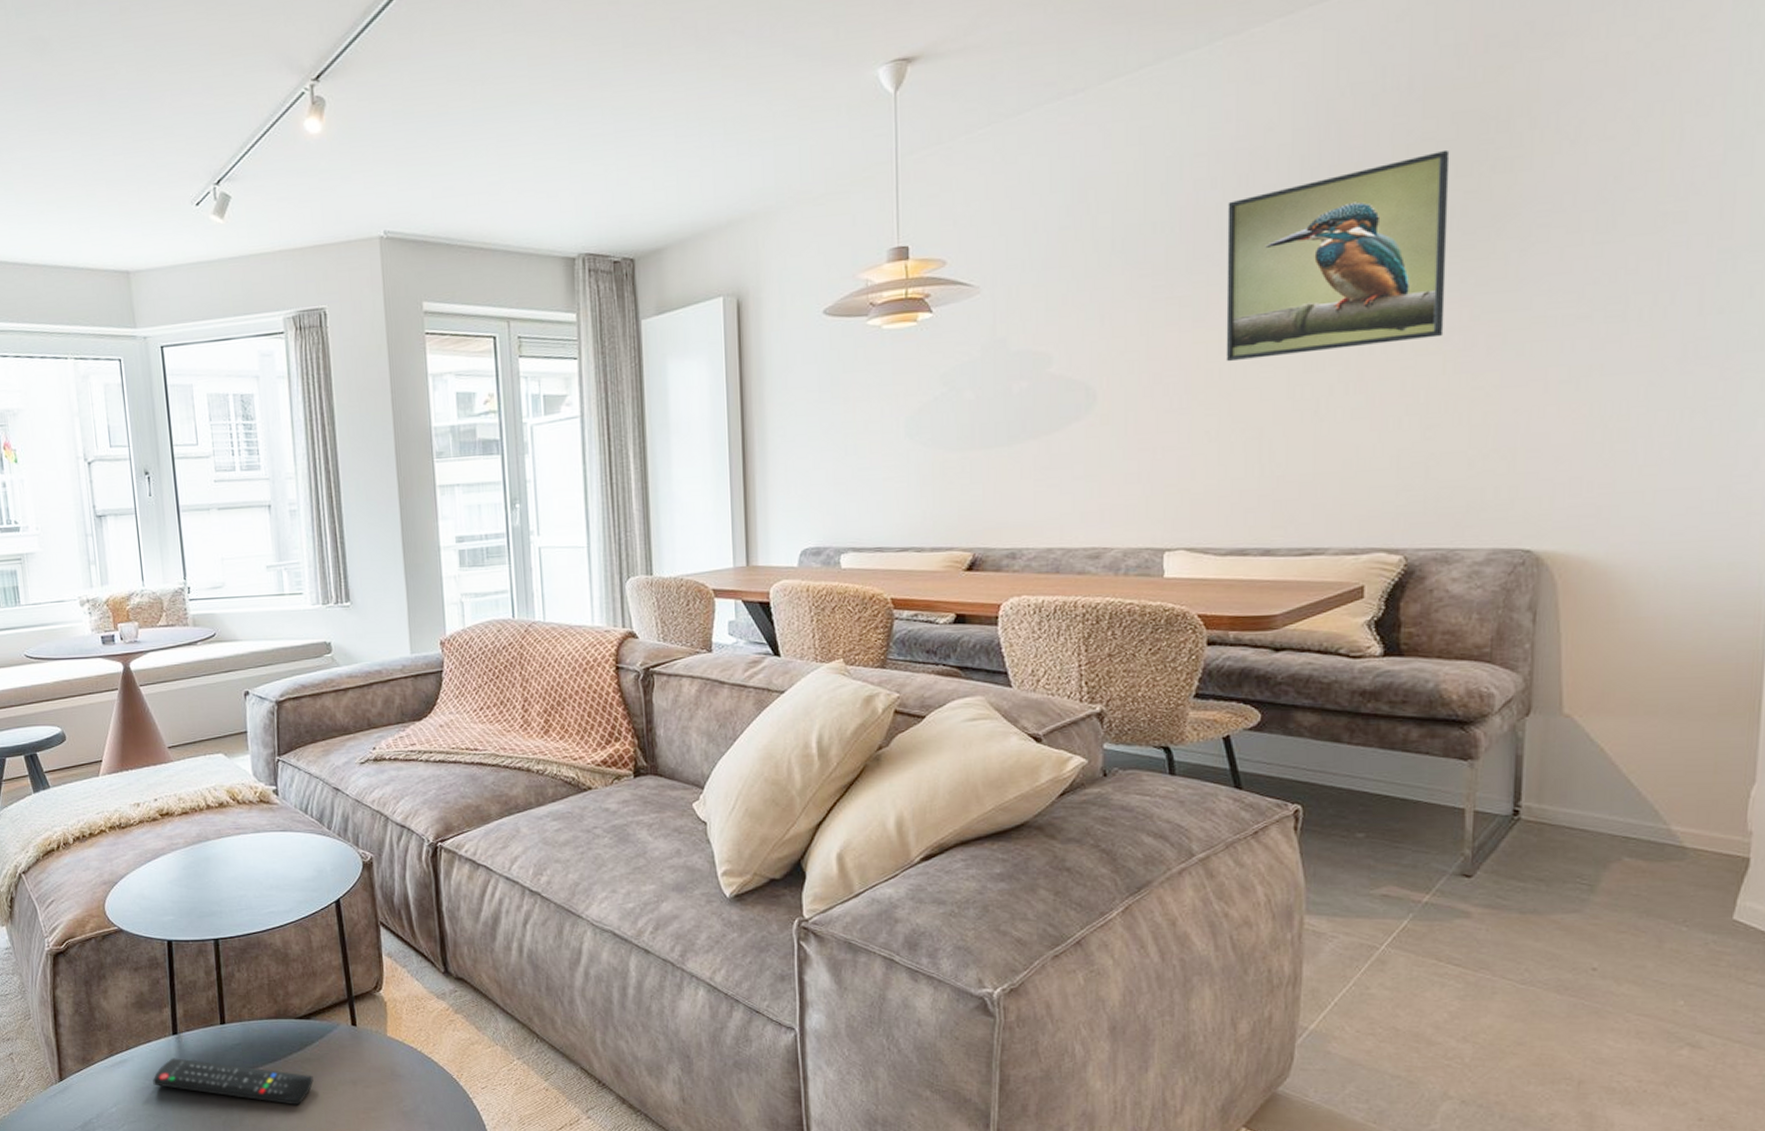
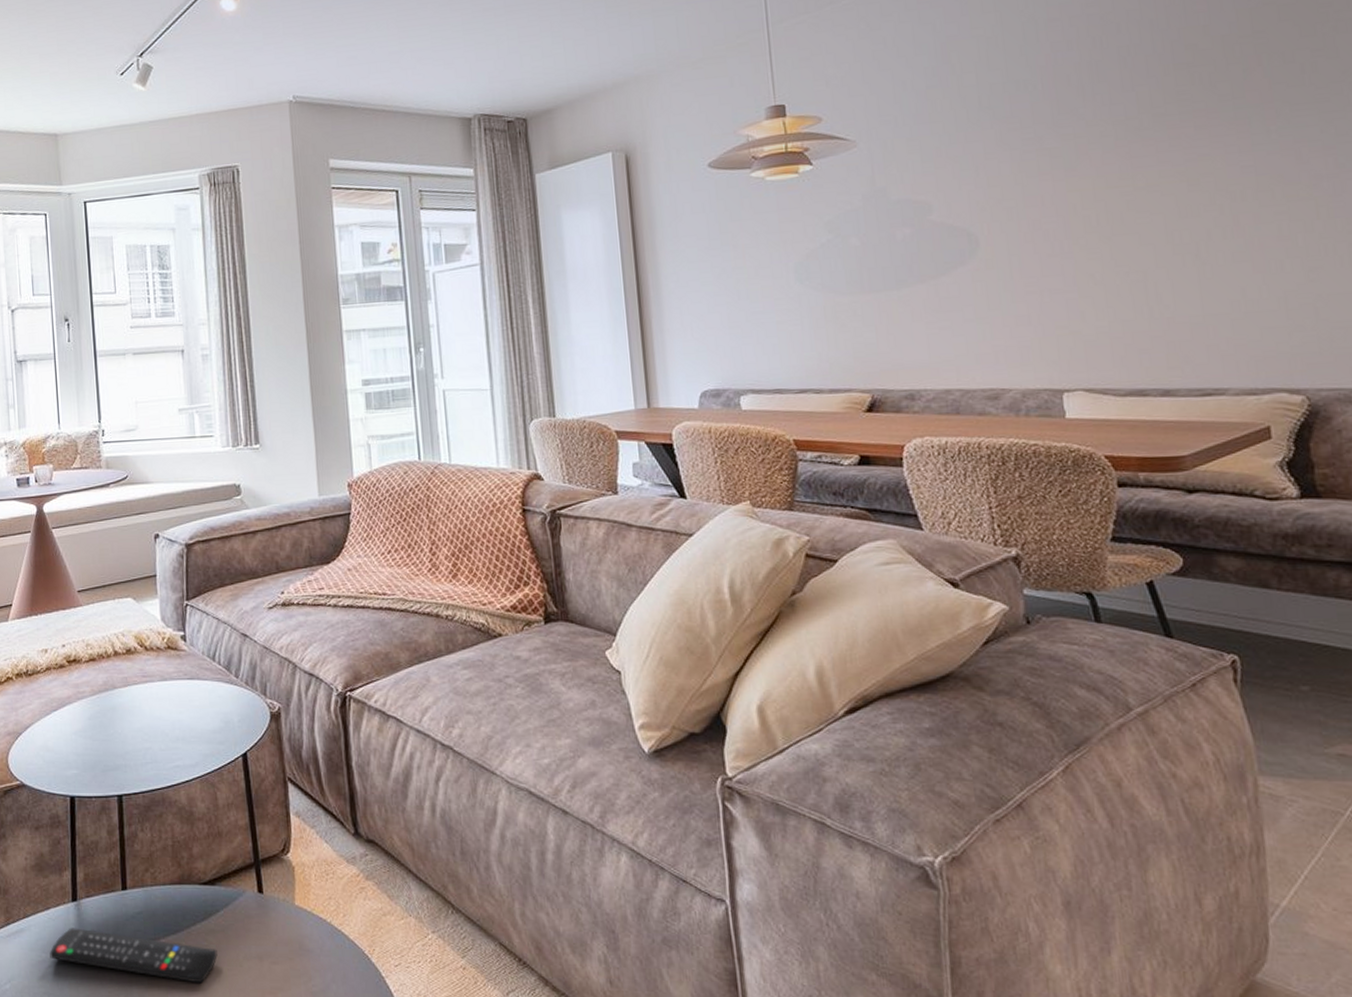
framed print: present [1226,149,1450,362] -> none [1085,12,1312,209]

